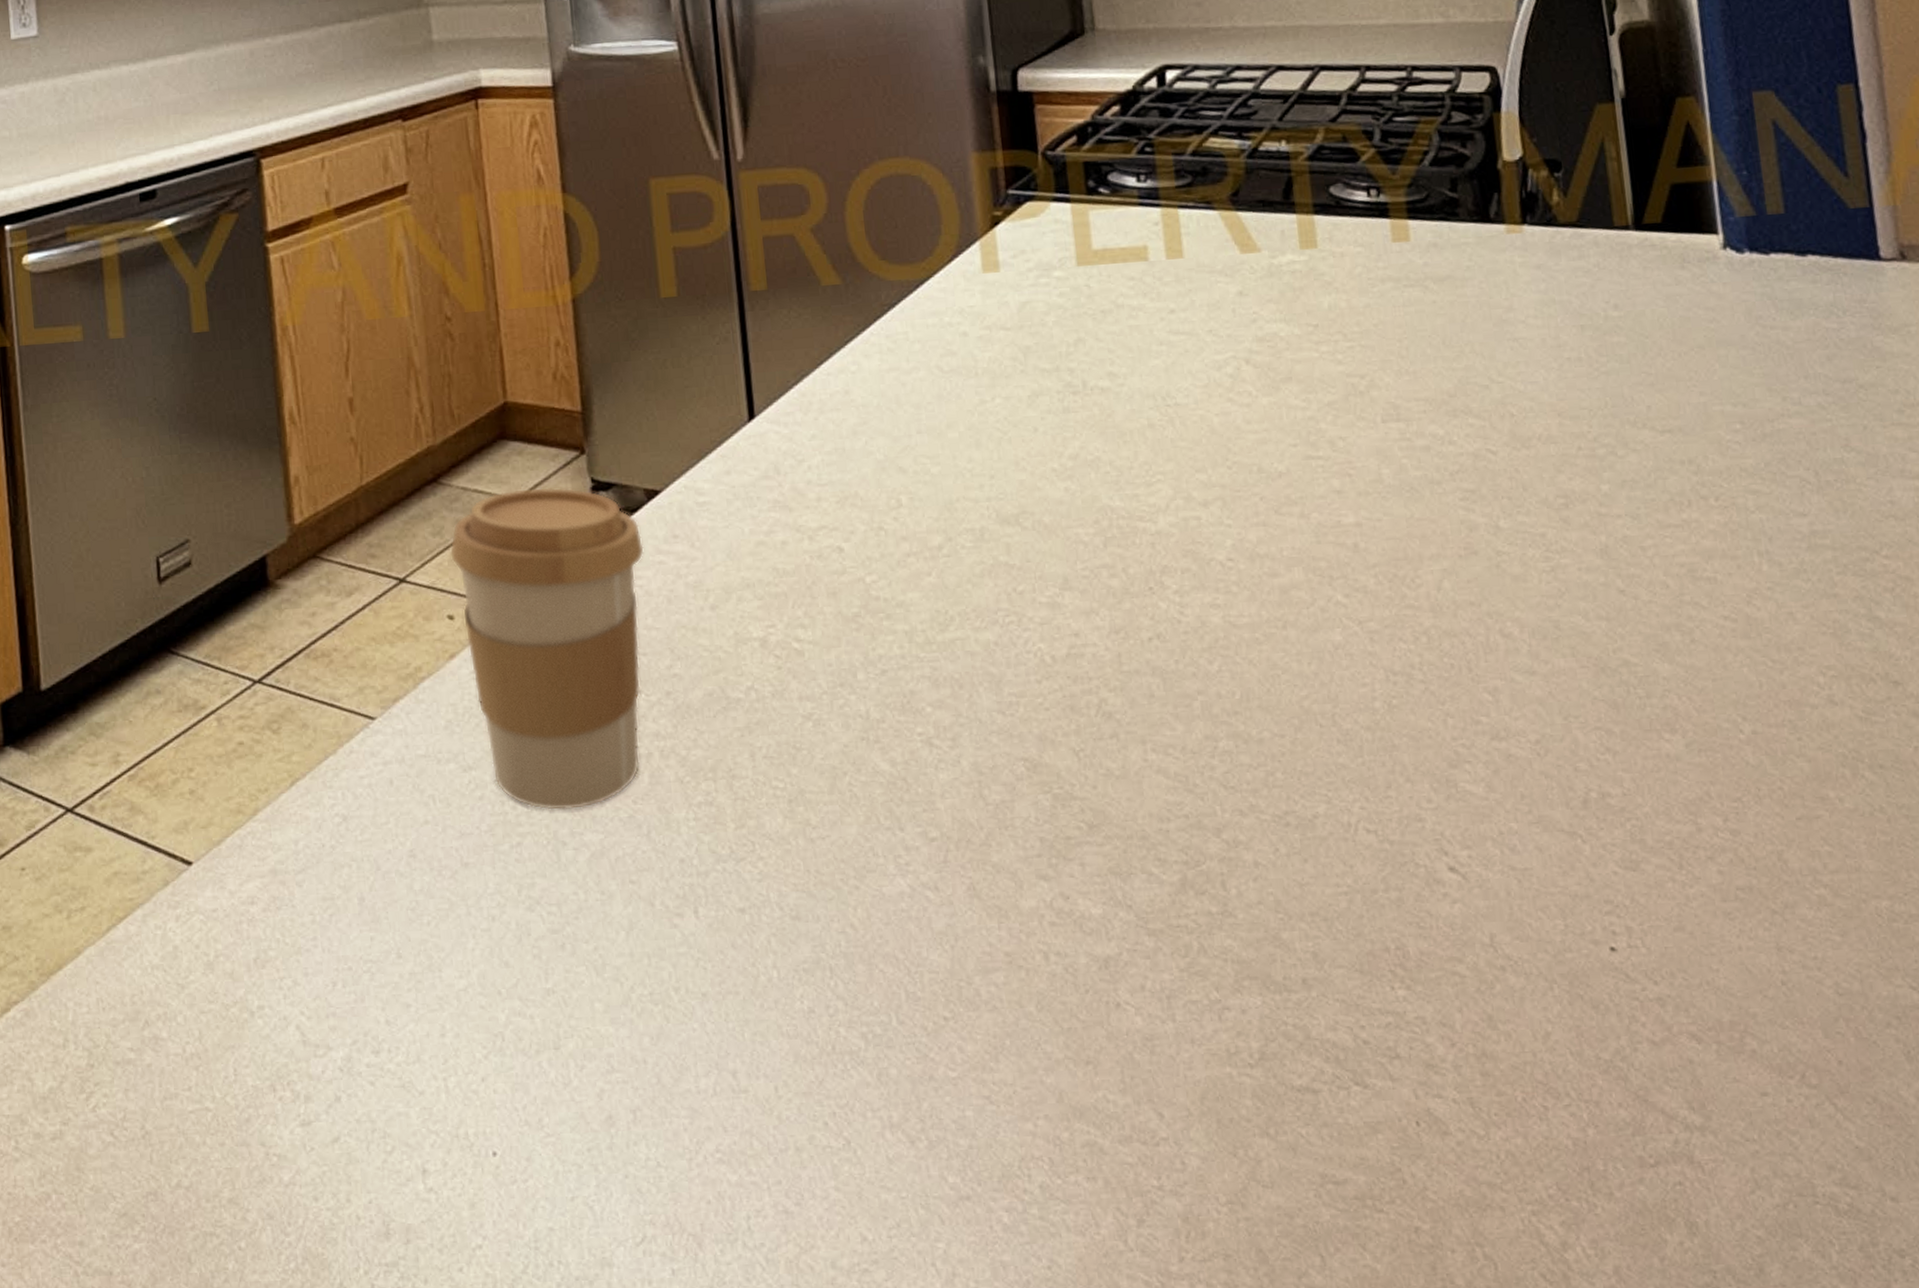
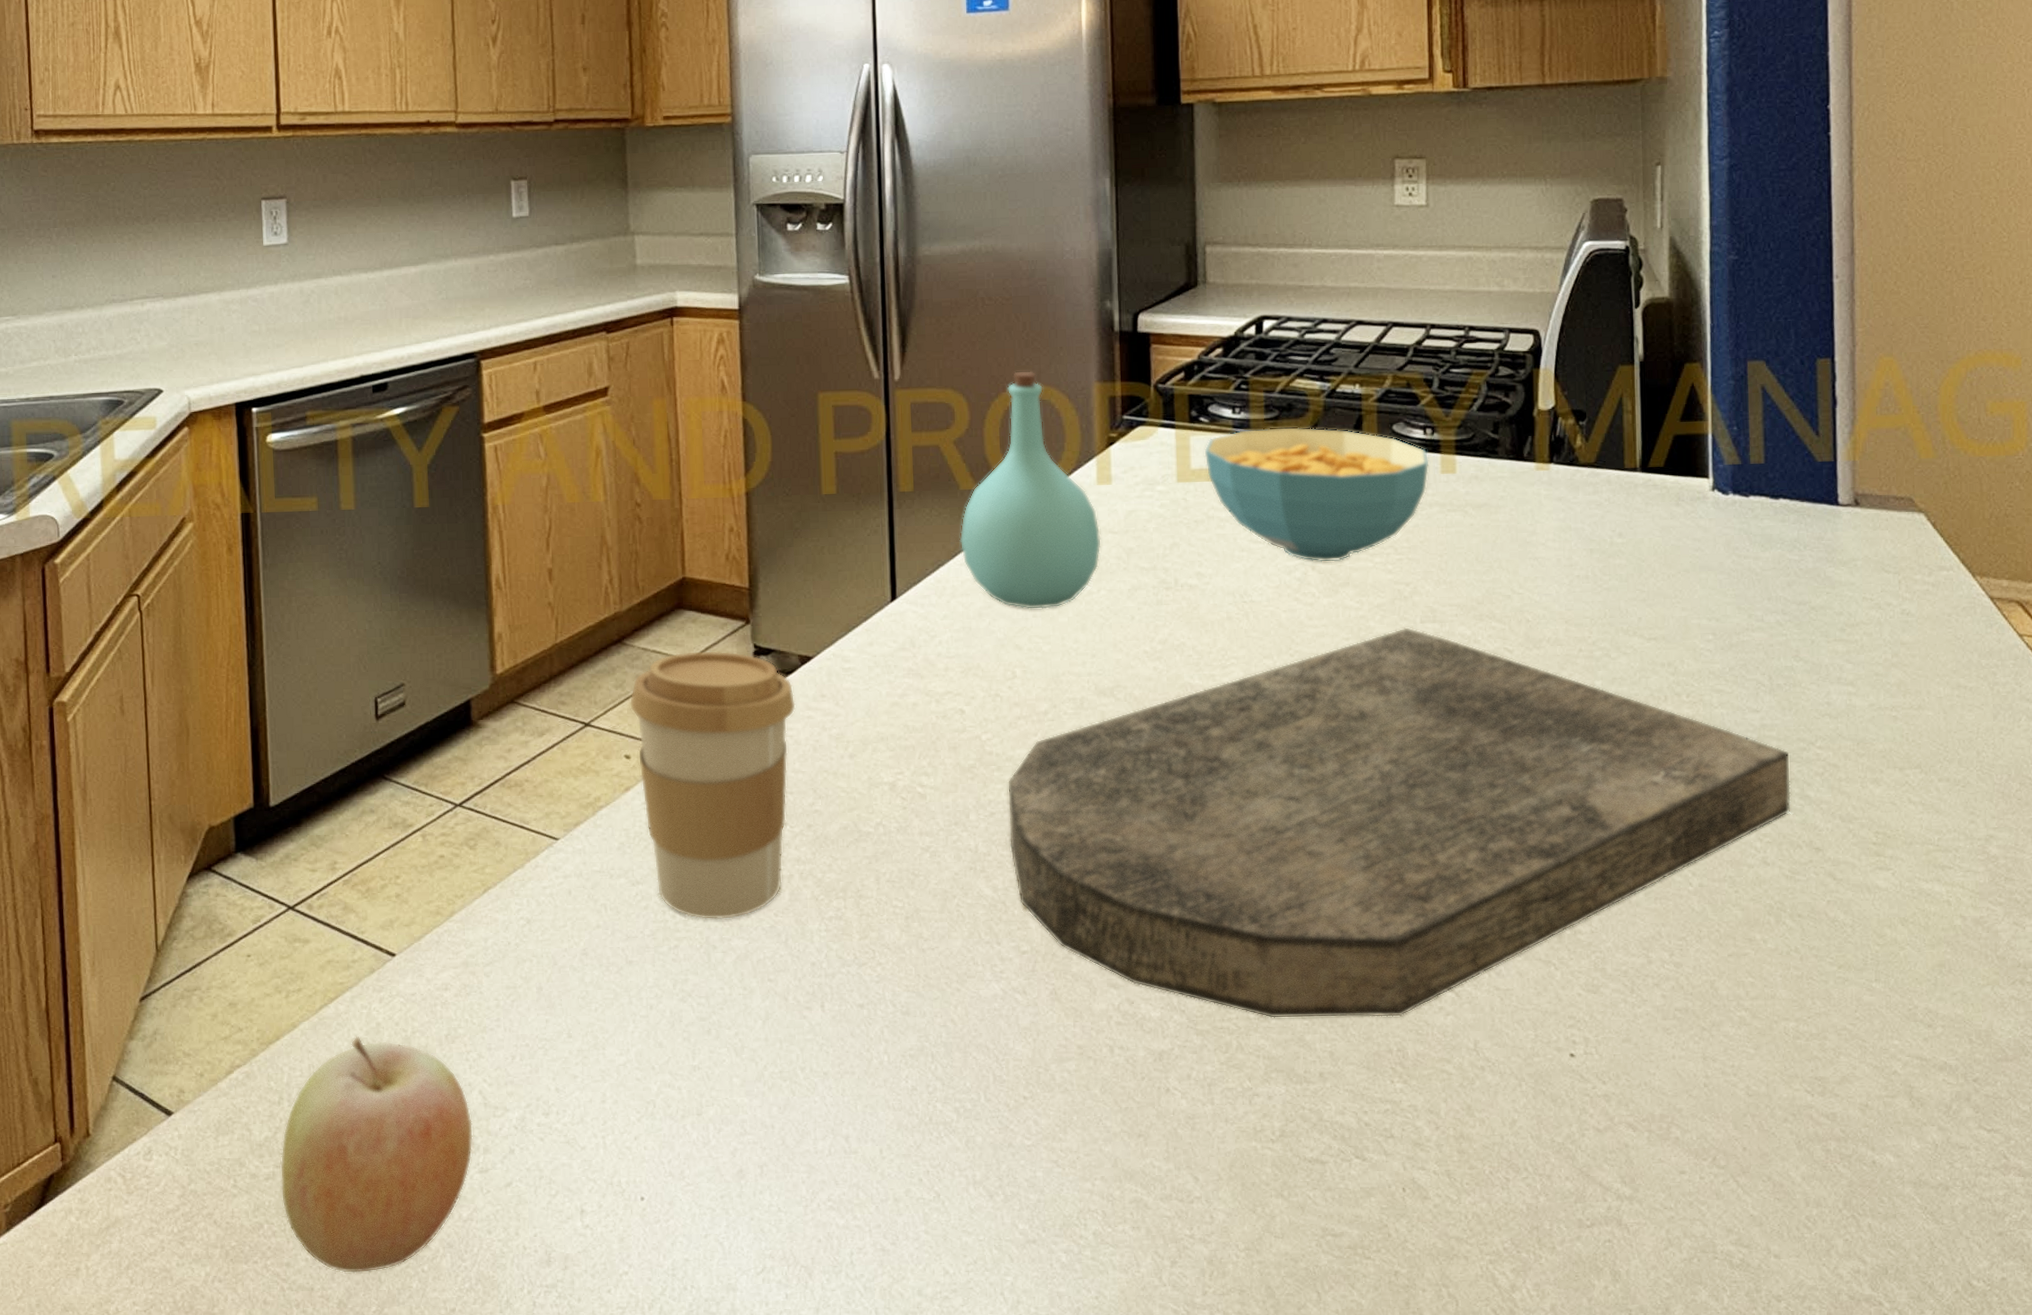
fruit: none [67,962,293,1253] -> present [279,1035,473,1274]
bottle: none [824,141,993,425] -> present [959,370,1101,610]
cutting board: none [899,428,1858,913] -> present [1007,627,1791,1019]
cereal bowl: none [1106,194,1378,355] -> present [1204,426,1430,562]

